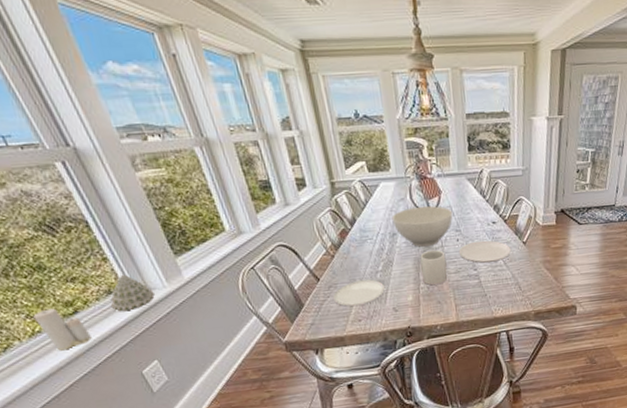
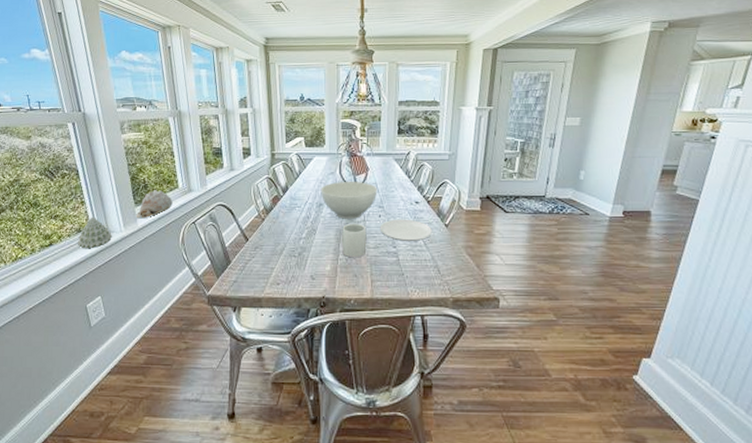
candle: present [33,308,93,351] -> none [20,238,57,277]
seashell: none [178,235,222,271] -> present [136,190,173,219]
plate: present [333,279,385,307] -> none [258,245,305,268]

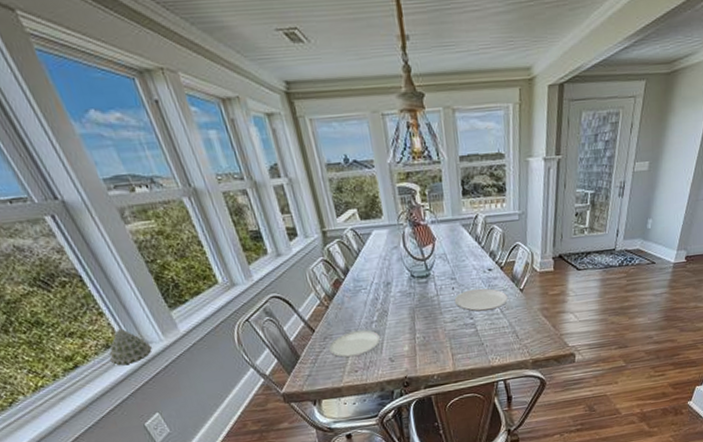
seashell: present [136,190,173,219] -> none [174,288,217,324]
plate: none [258,245,305,268] -> present [329,330,380,358]
bowl: present [320,182,378,219] -> none [385,253,448,297]
mug: present [342,223,367,258] -> none [415,298,444,336]

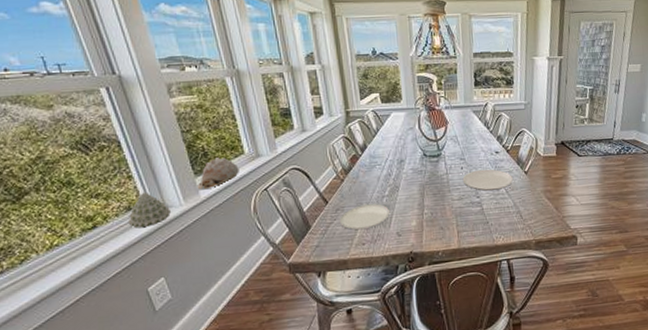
seashell: none [174,288,217,324] -> present [197,157,239,190]

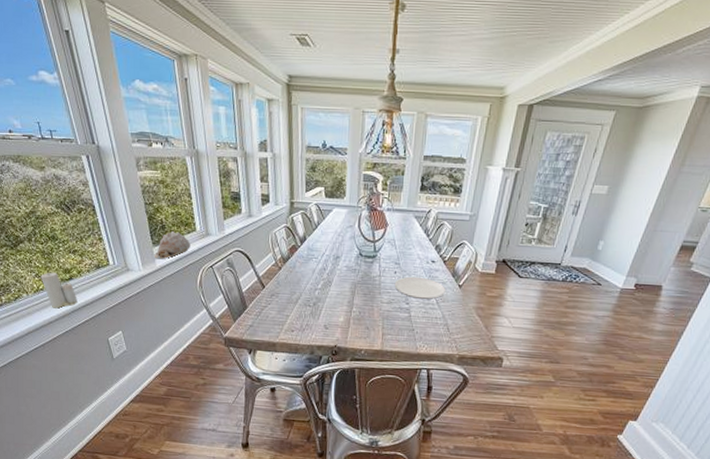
candle: none [54,222,106,265] -> present [40,271,79,309]
seashell: present [128,192,171,229] -> none [96,254,131,286]
plate: present [340,204,389,230] -> none [274,294,320,317]

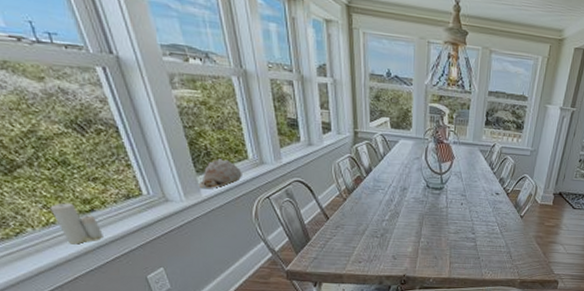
plate: present [394,276,445,300] -> none [461,208,508,230]

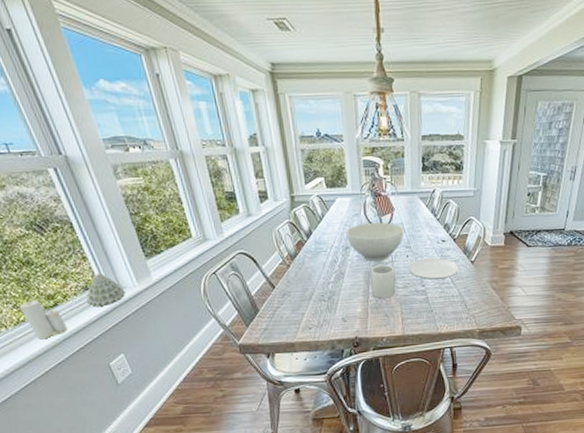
seashell: none [126,182,171,218] -> present [86,272,126,307]
seashell: present [198,159,242,189] -> none [148,240,188,272]
bowl: none [405,167,462,205] -> present [346,222,404,261]
mug: none [424,209,448,242] -> present [370,264,396,299]
plate: none [461,208,508,230] -> present [408,257,459,281]

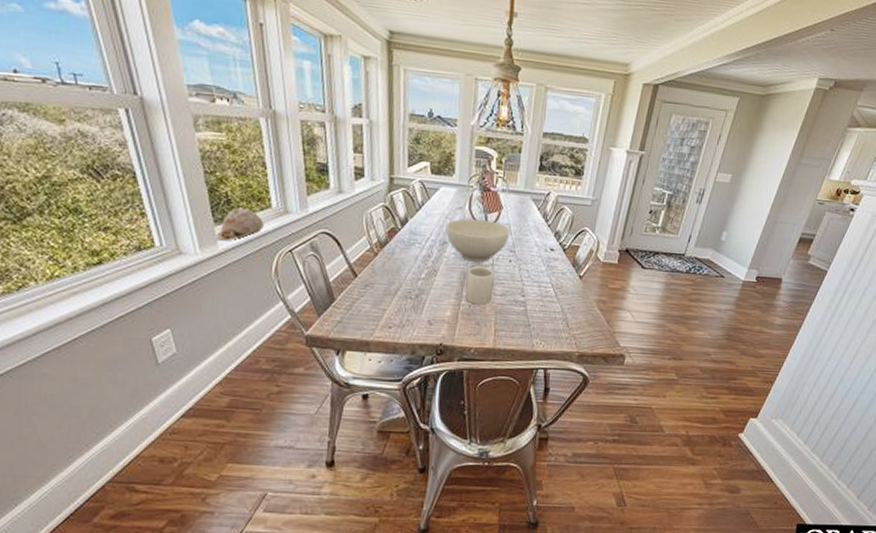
candle: present [19,299,69,340] -> none [56,252,111,301]
seashell: present [86,272,126,307] -> none [136,233,184,273]
seashell: none [148,240,188,272] -> present [215,207,264,241]
plate: present [408,257,459,281] -> none [509,265,565,292]

